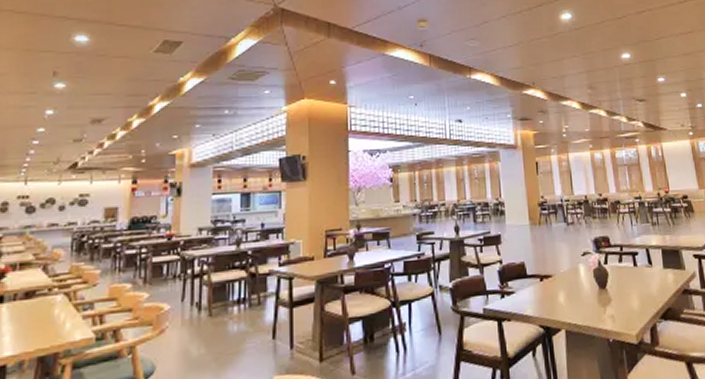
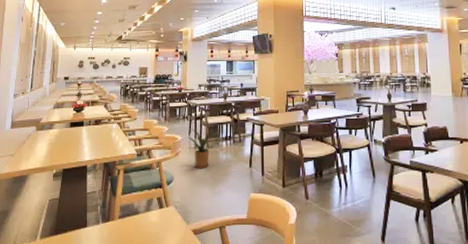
house plant: none [177,289,230,350] -> present [186,129,220,169]

